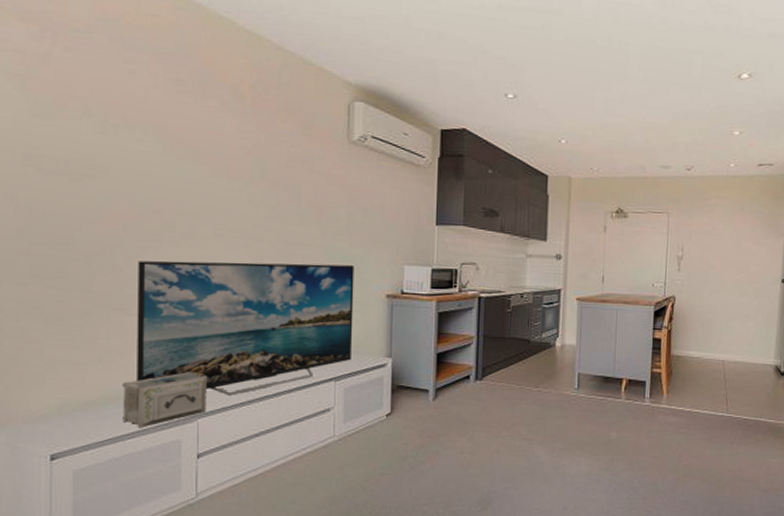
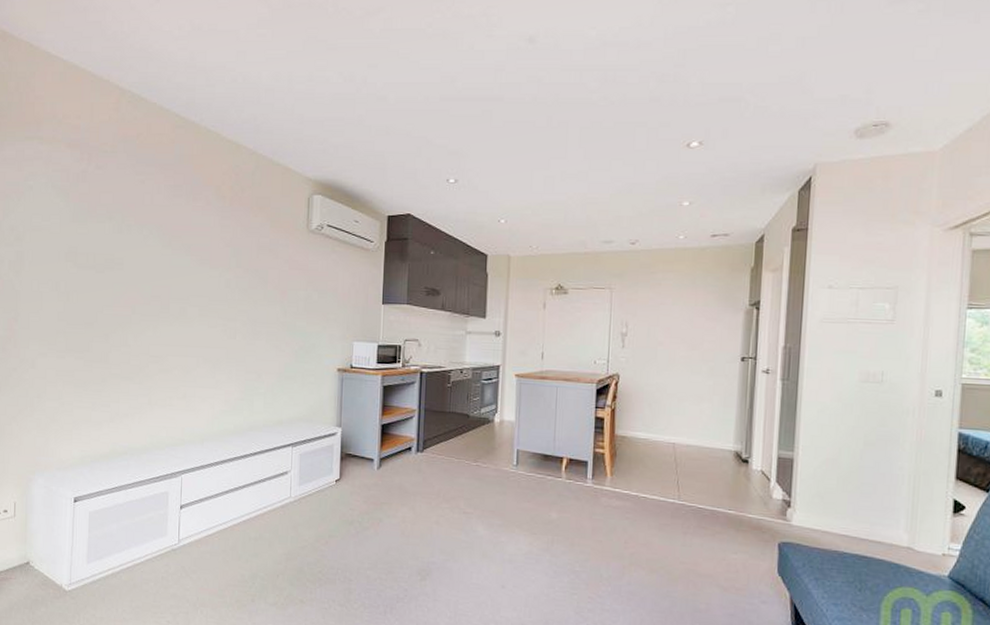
decorative box: present [122,372,208,429] -> none [126,433,191,480]
television: present [136,260,354,395] -> none [137,337,311,455]

